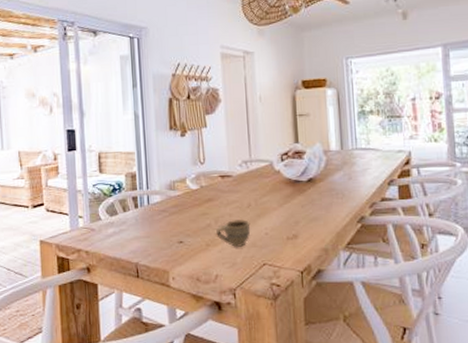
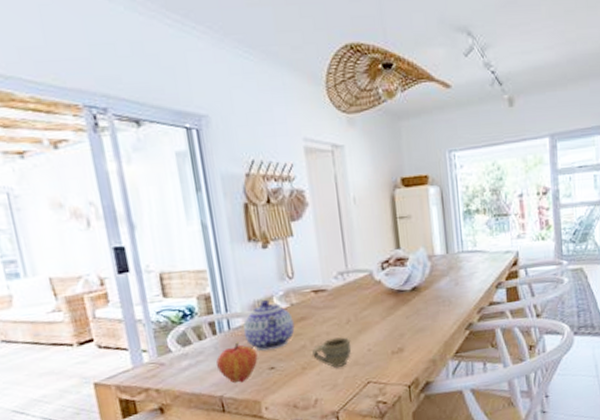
fruit: none [136,216,170,253] -> present [216,342,258,384]
teapot: none [159,180,202,226] -> present [243,299,295,351]

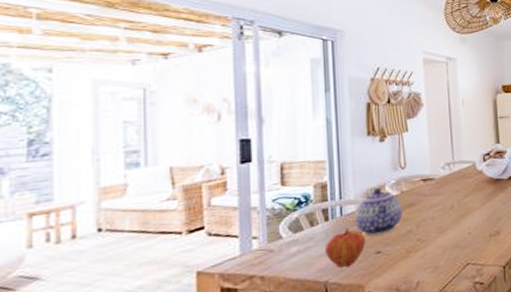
cup: present [312,336,352,369] -> none [418,220,454,251]

